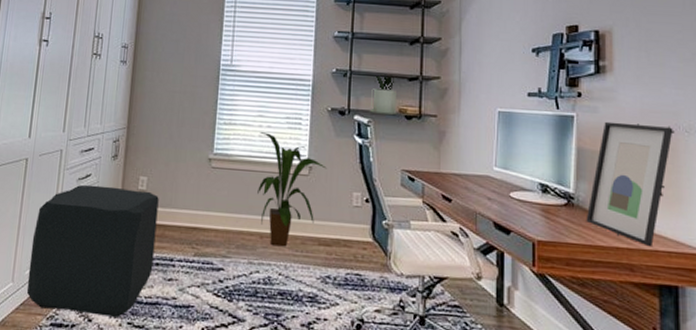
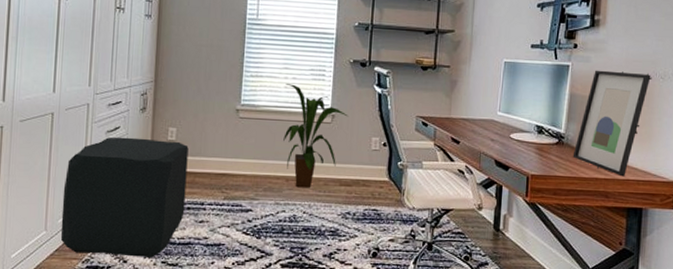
planter: present [368,74,398,116] -> none [387,28,415,67]

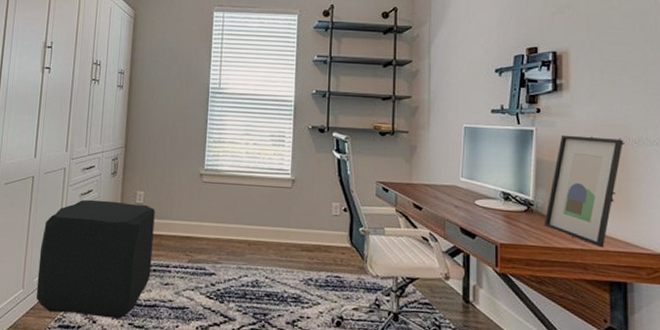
house plant: present [283,84,348,188] -> none [245,149,308,253]

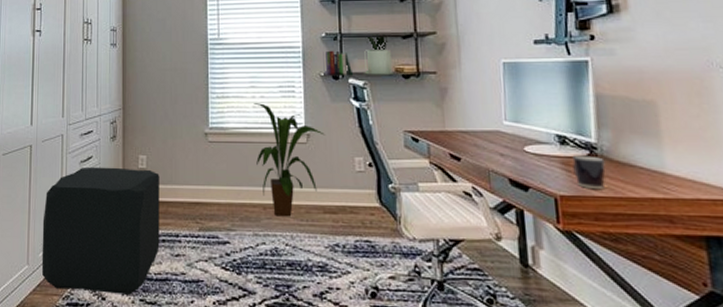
house plant: none [245,149,308,253] -> present [254,103,325,217]
books: none [311,106,337,131] -> present [323,50,353,77]
planter: none [345,94,373,133] -> present [362,34,395,76]
mug: none [513,210,538,240] -> present [572,155,606,190]
picture frame: present [544,135,625,248] -> none [612,63,707,196]

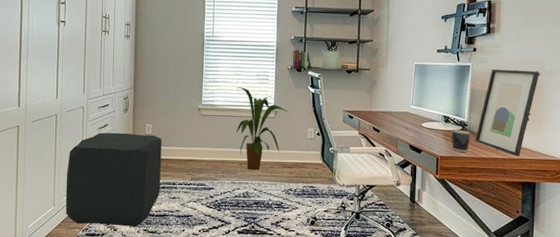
picture frame: none [612,63,707,196] -> present [475,69,541,157]

